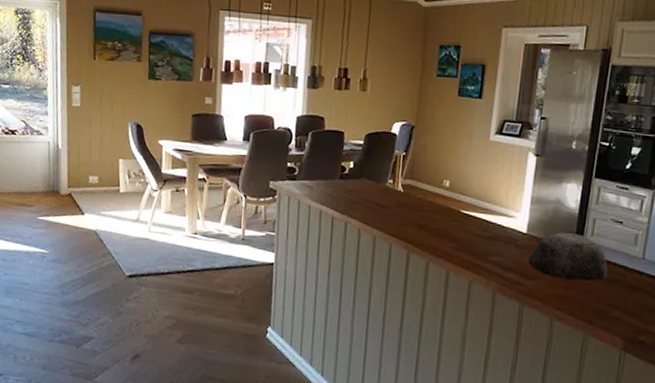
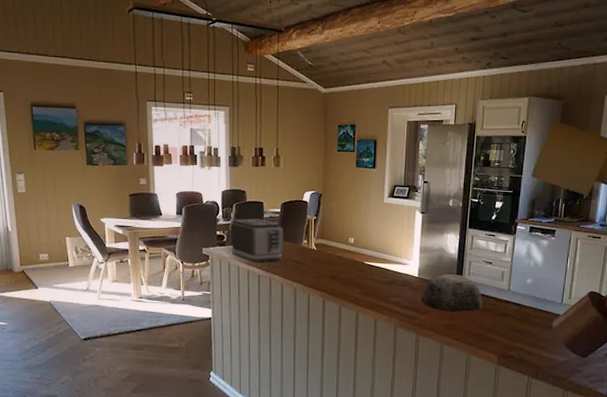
toaster: none [302,150,366,202] -> present [231,218,284,262]

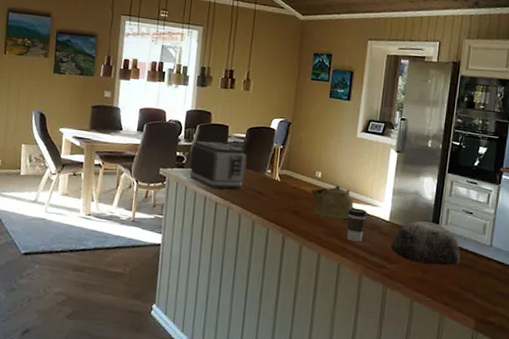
kettle: none [345,248,385,280] -> present [310,184,354,220]
coffee cup: none [380,268,398,298] -> present [347,207,367,242]

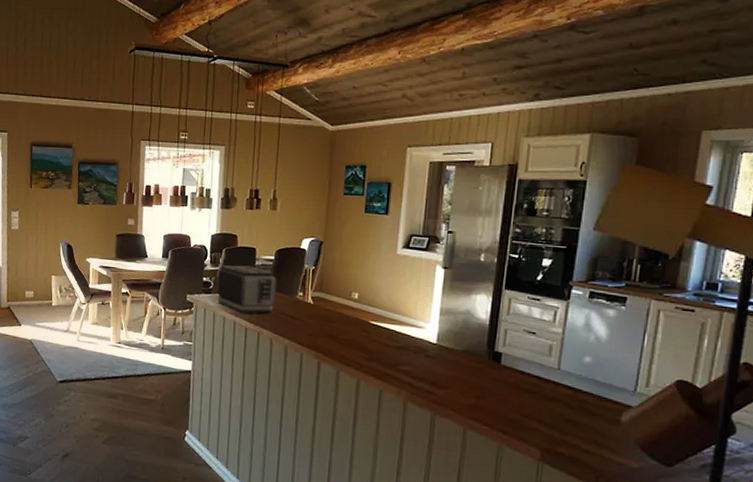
kettle: present [310,184,354,220] -> none [346,305,396,343]
coffee cup: present [347,207,367,242] -> none [388,330,411,367]
bowl: present [391,221,461,266] -> none [439,343,522,391]

